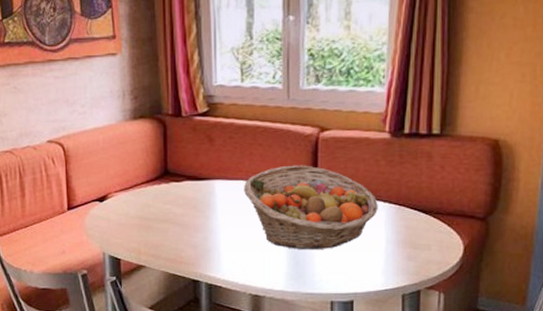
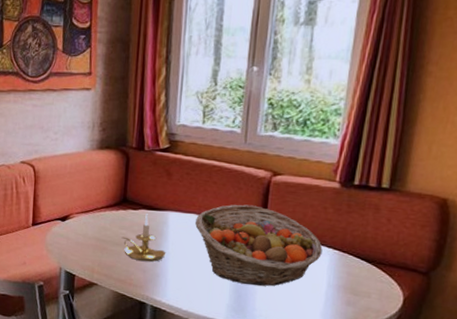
candle holder: none [167,185,216,236] -> present [121,214,166,262]

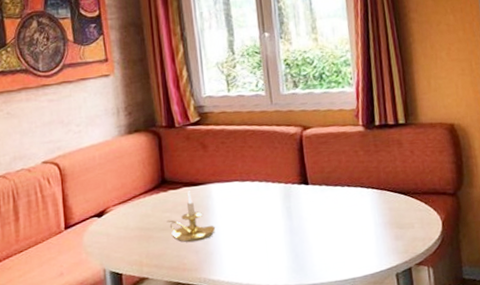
fruit basket: present [195,204,323,286] -> none [239,161,363,243]

